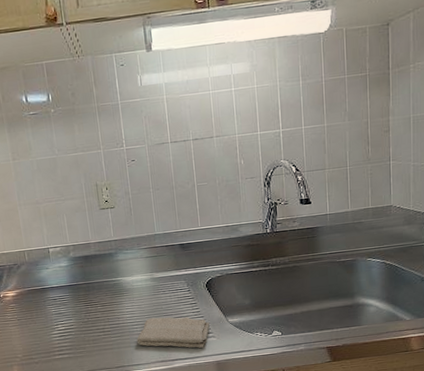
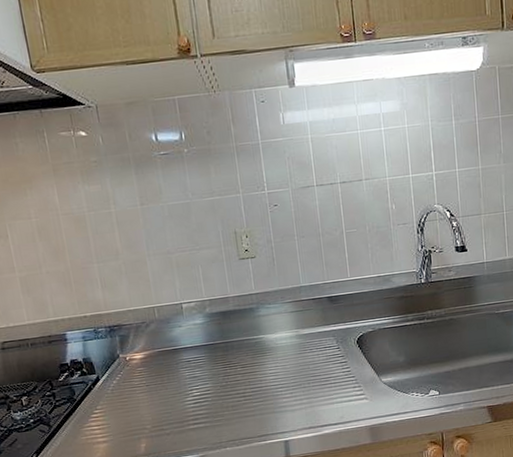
washcloth: present [136,317,211,349] -> none [281,377,362,413]

